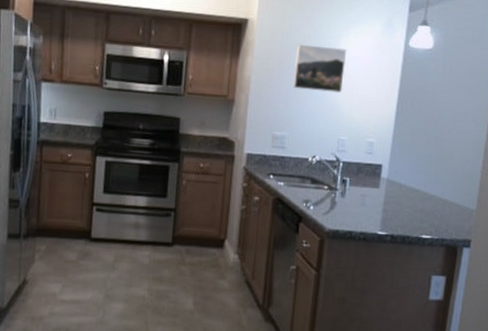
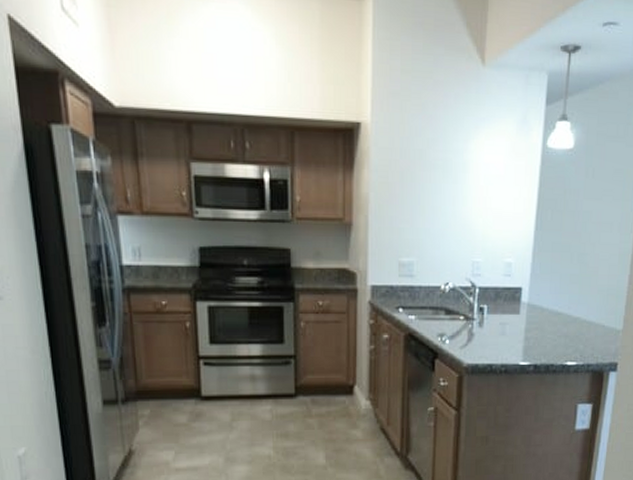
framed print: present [292,45,347,94] -> none [418,152,478,208]

